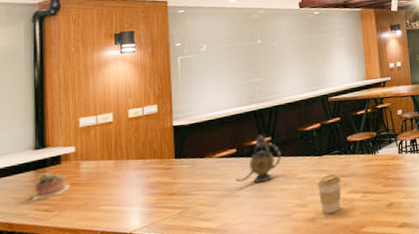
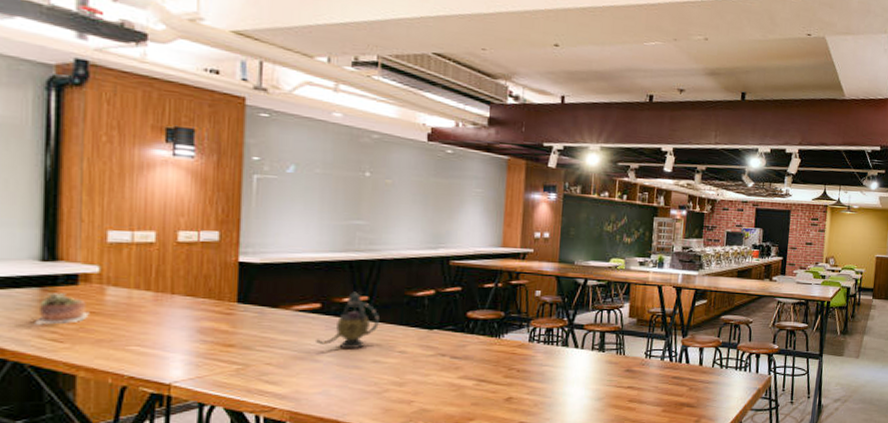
coffee cup: present [317,174,342,214] -> none [420,353,453,398]

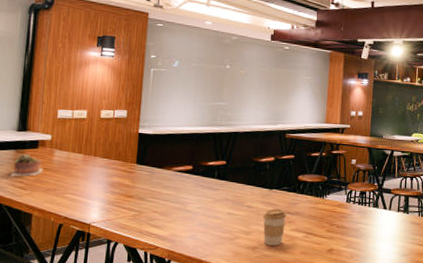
teapot: present [316,291,380,349] -> none [188,157,234,203]
coffee cup: none [420,353,453,398] -> present [263,209,287,246]

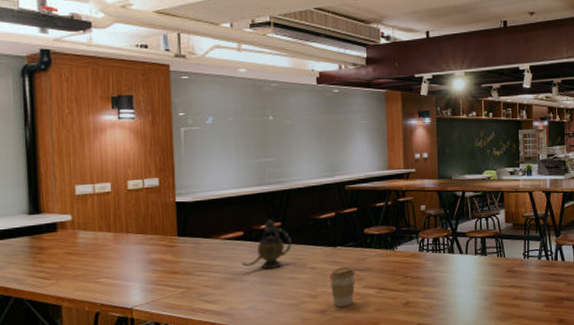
succulent plant: present [10,154,43,177] -> none [27,239,67,267]
teapot: none [188,157,234,203] -> present [242,219,292,269]

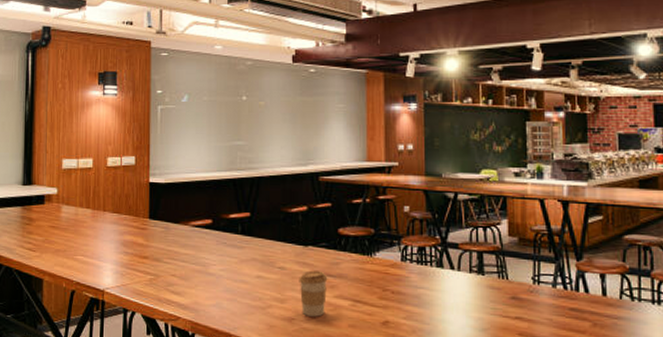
teapot: present [242,219,292,269] -> none [209,208,260,264]

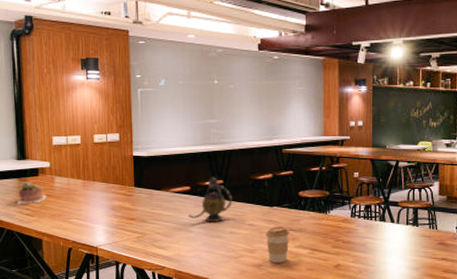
succulent plant: none [18,210,51,237] -> present [16,182,47,204]
teapot: none [209,208,260,264] -> present [189,176,232,223]

